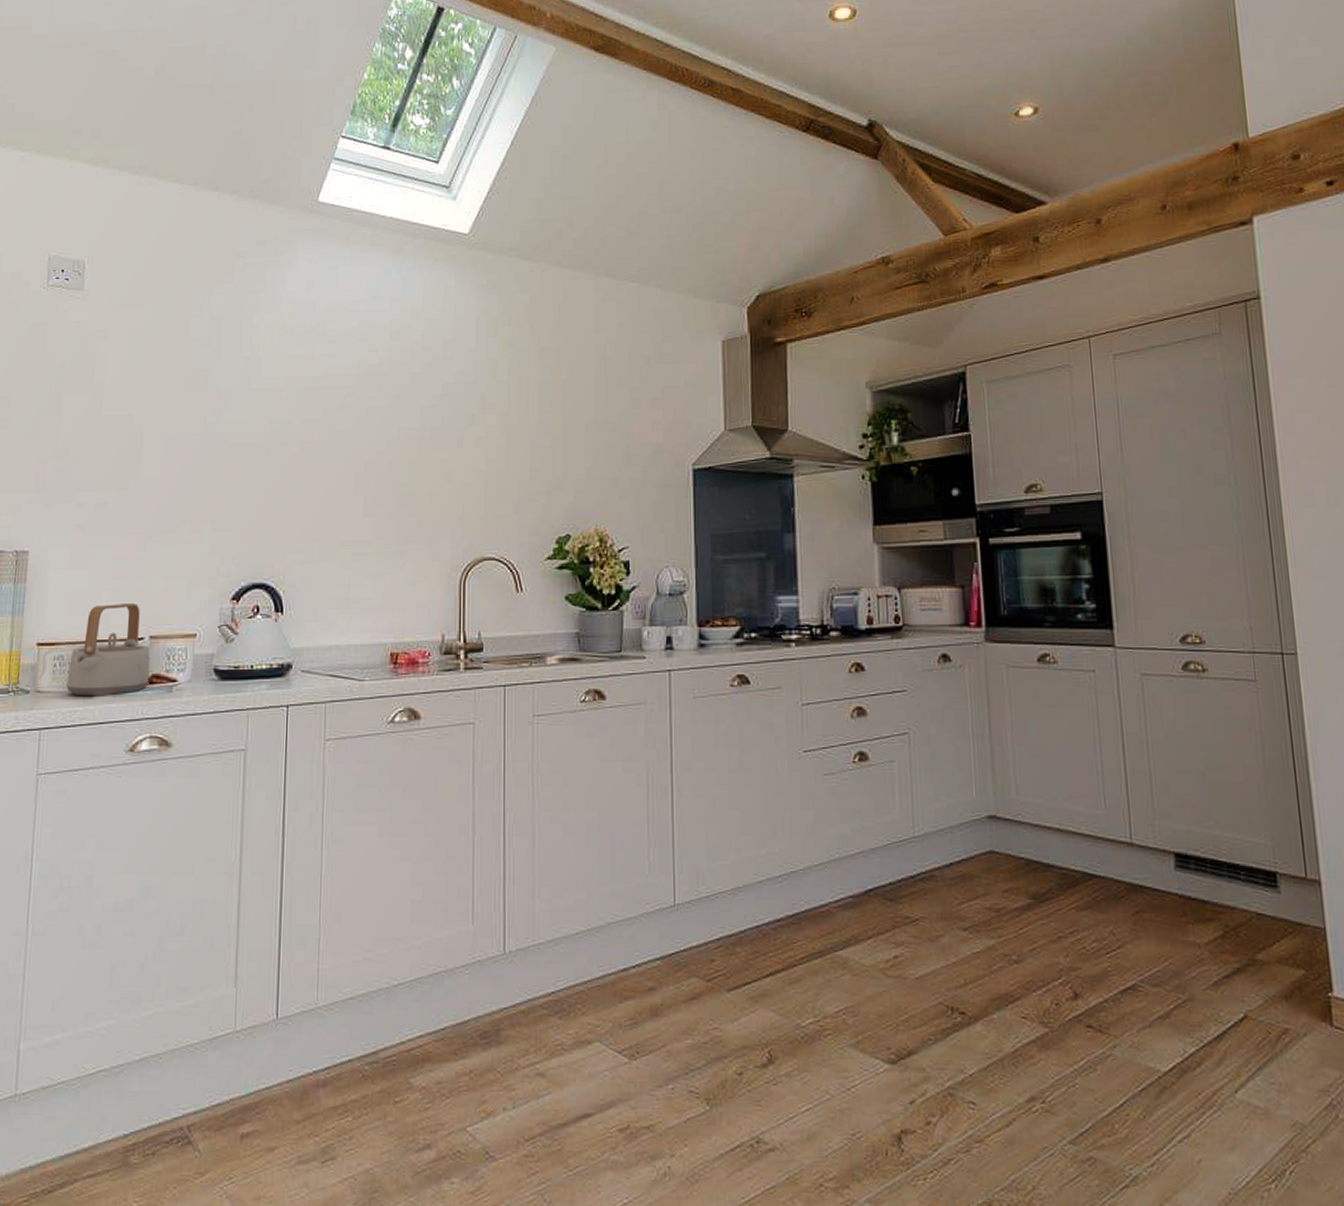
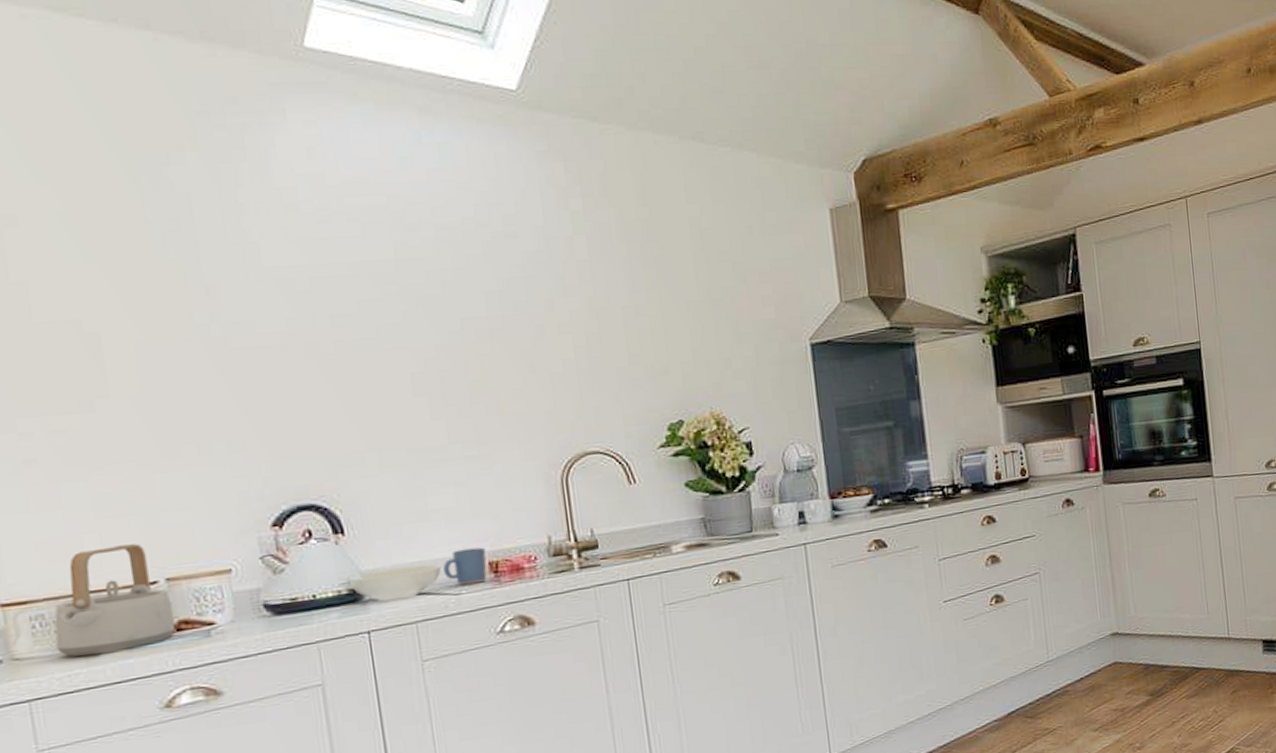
bowl: none [279,649,353,679] -> present [347,564,442,602]
mug: none [354,638,389,672] -> present [443,547,487,586]

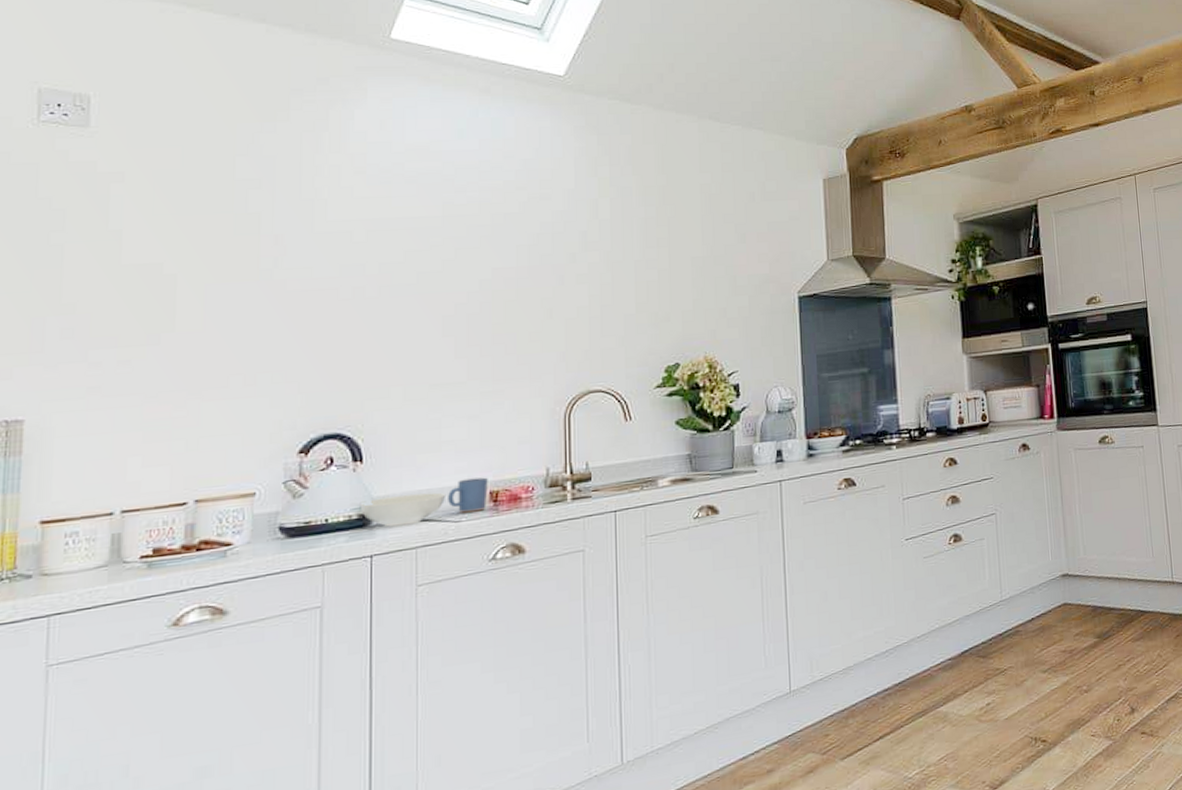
teapot: present [54,543,176,657] -> none [84,467,196,574]

